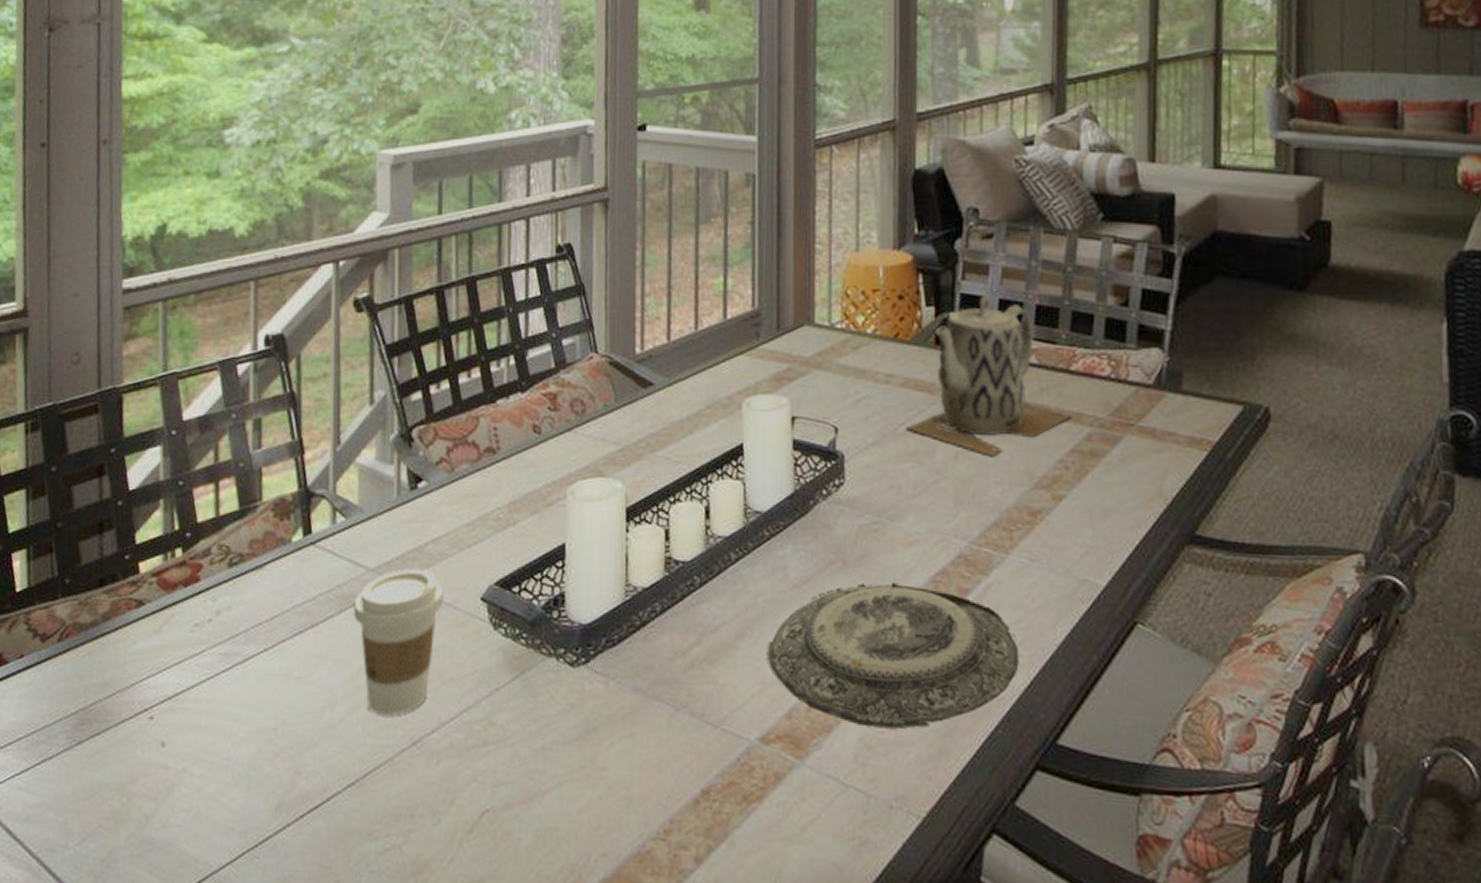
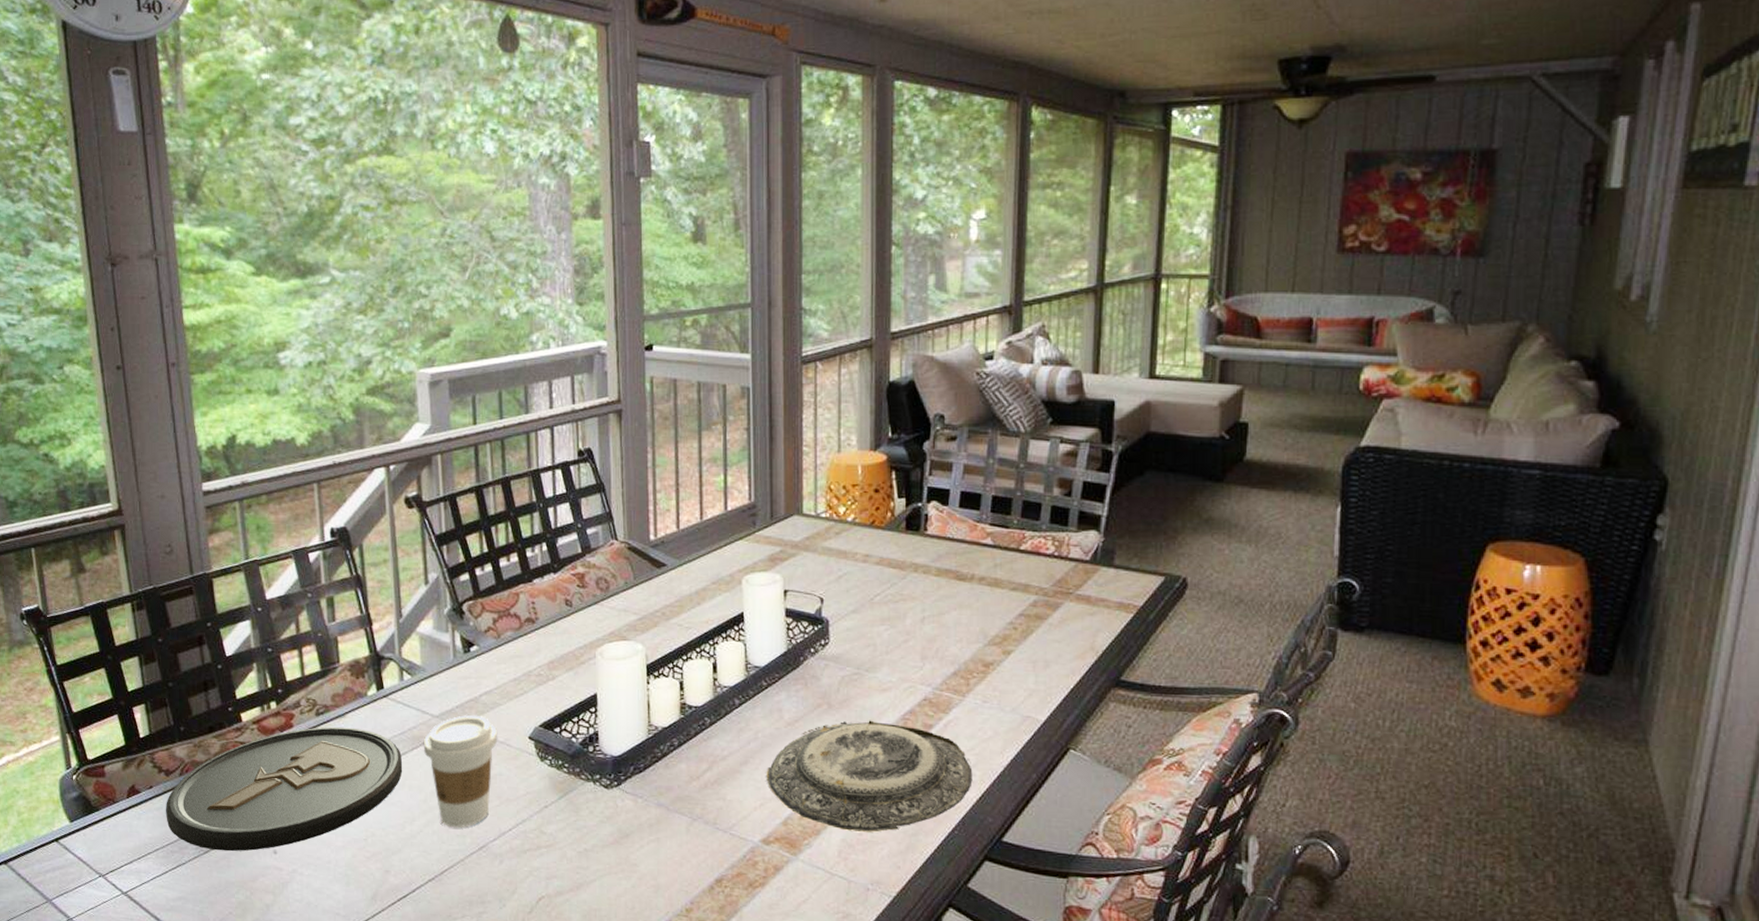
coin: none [35,581,327,743] -> present [166,726,403,852]
teapot: present [906,295,1071,457] -> none [881,488,1020,621]

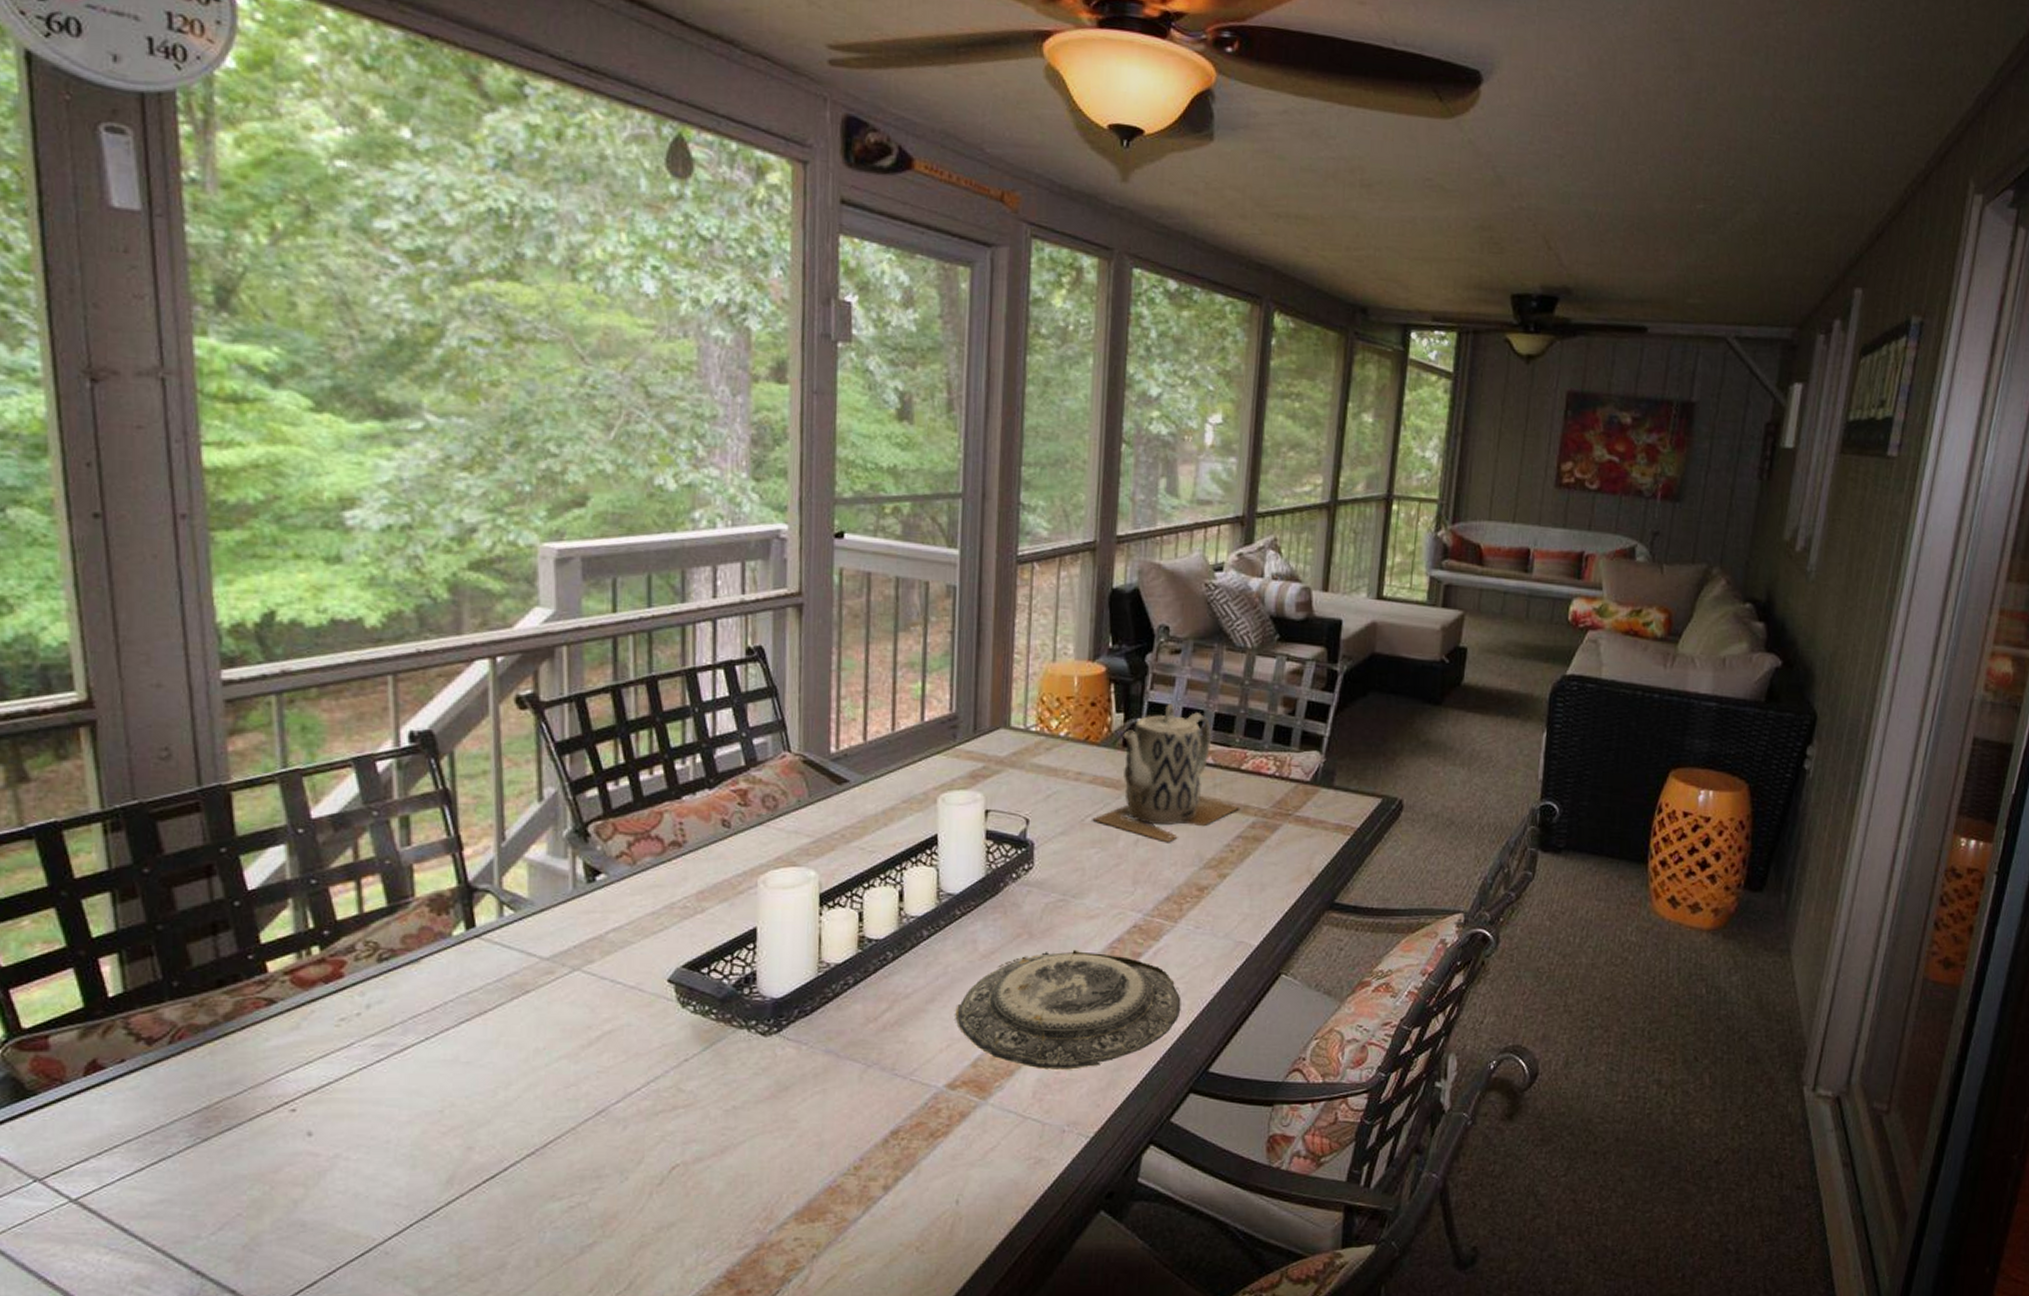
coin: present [166,726,403,852] -> none [145,975,498,1137]
coffee cup: present [423,715,498,828] -> none [526,956,628,1091]
teapot: none [881,488,1020,621] -> present [1092,704,1239,843]

